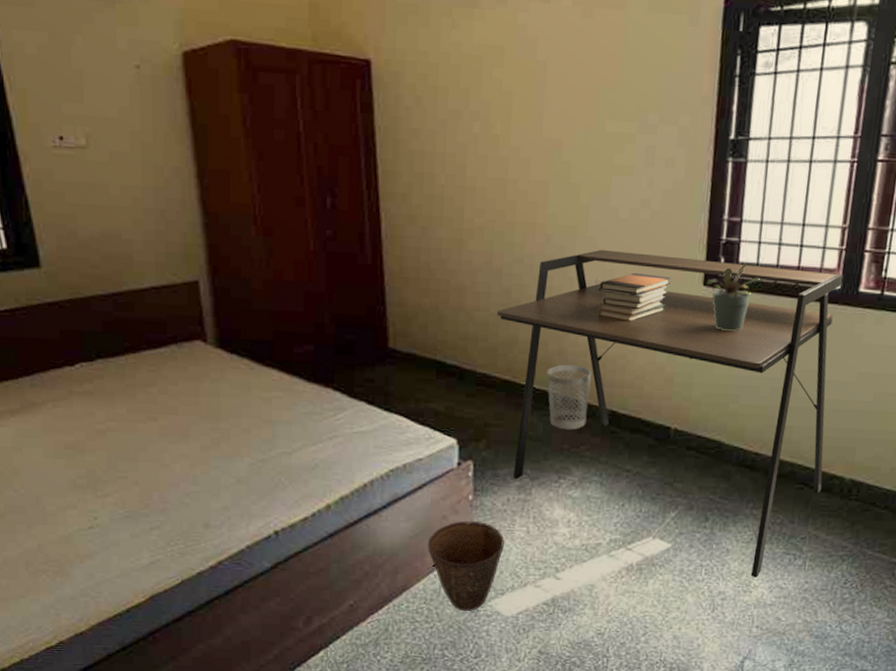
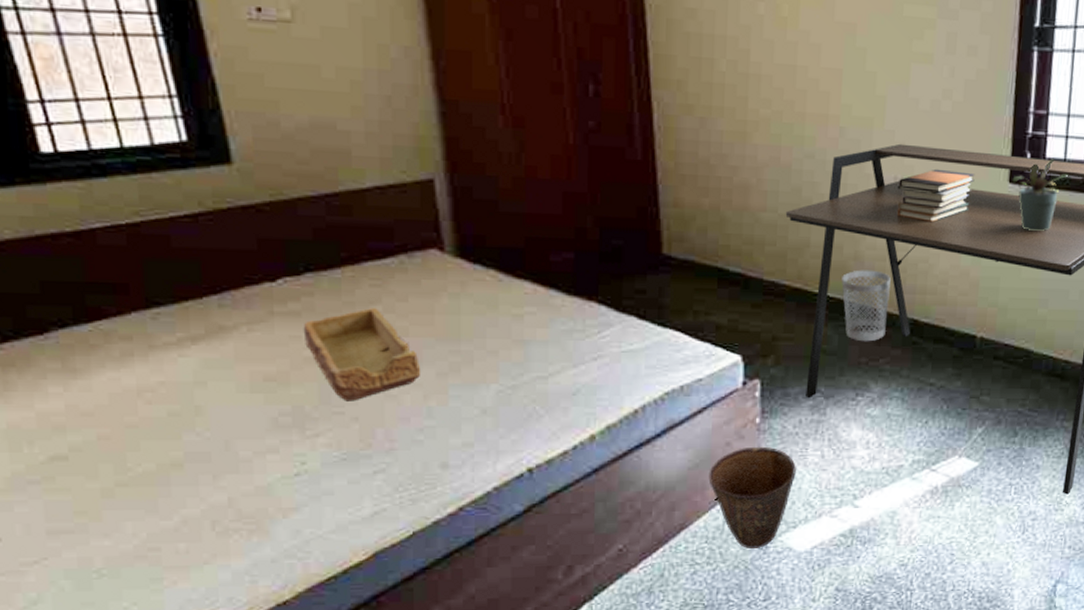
tray: none [95,390,187,468] -> present [303,308,420,402]

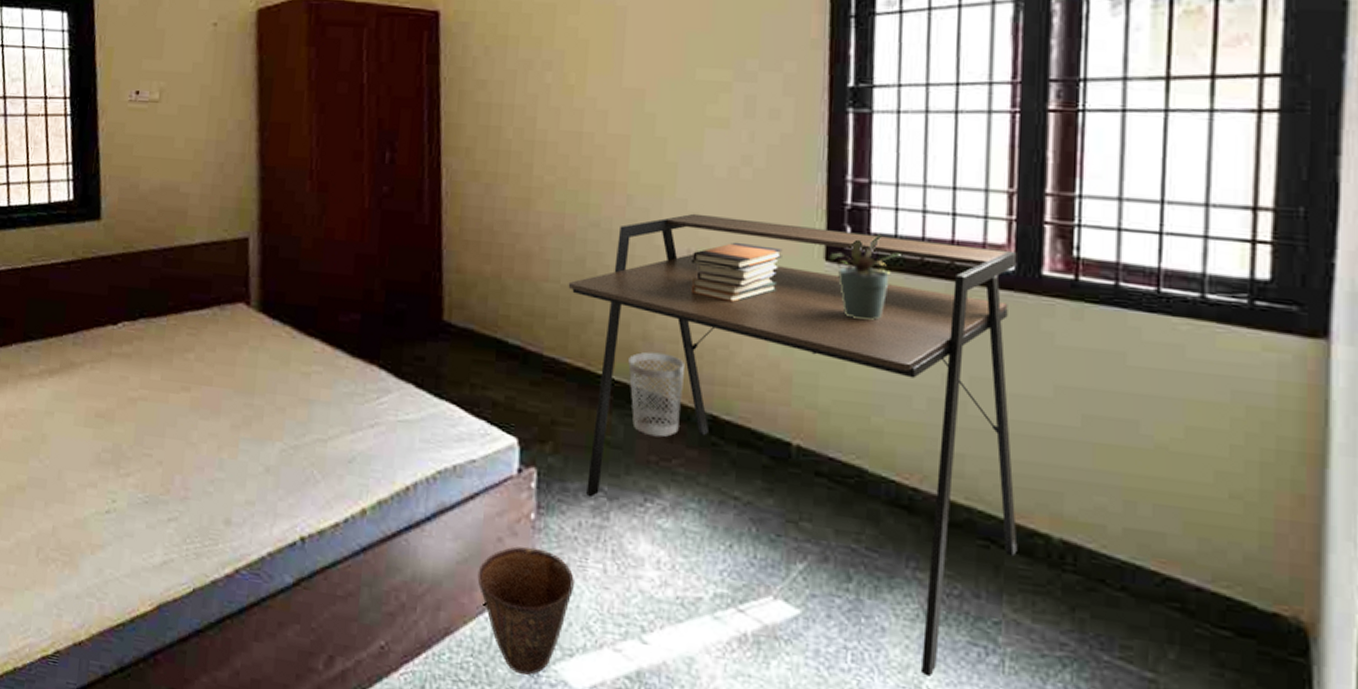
tray: present [303,308,420,402] -> none [130,355,218,445]

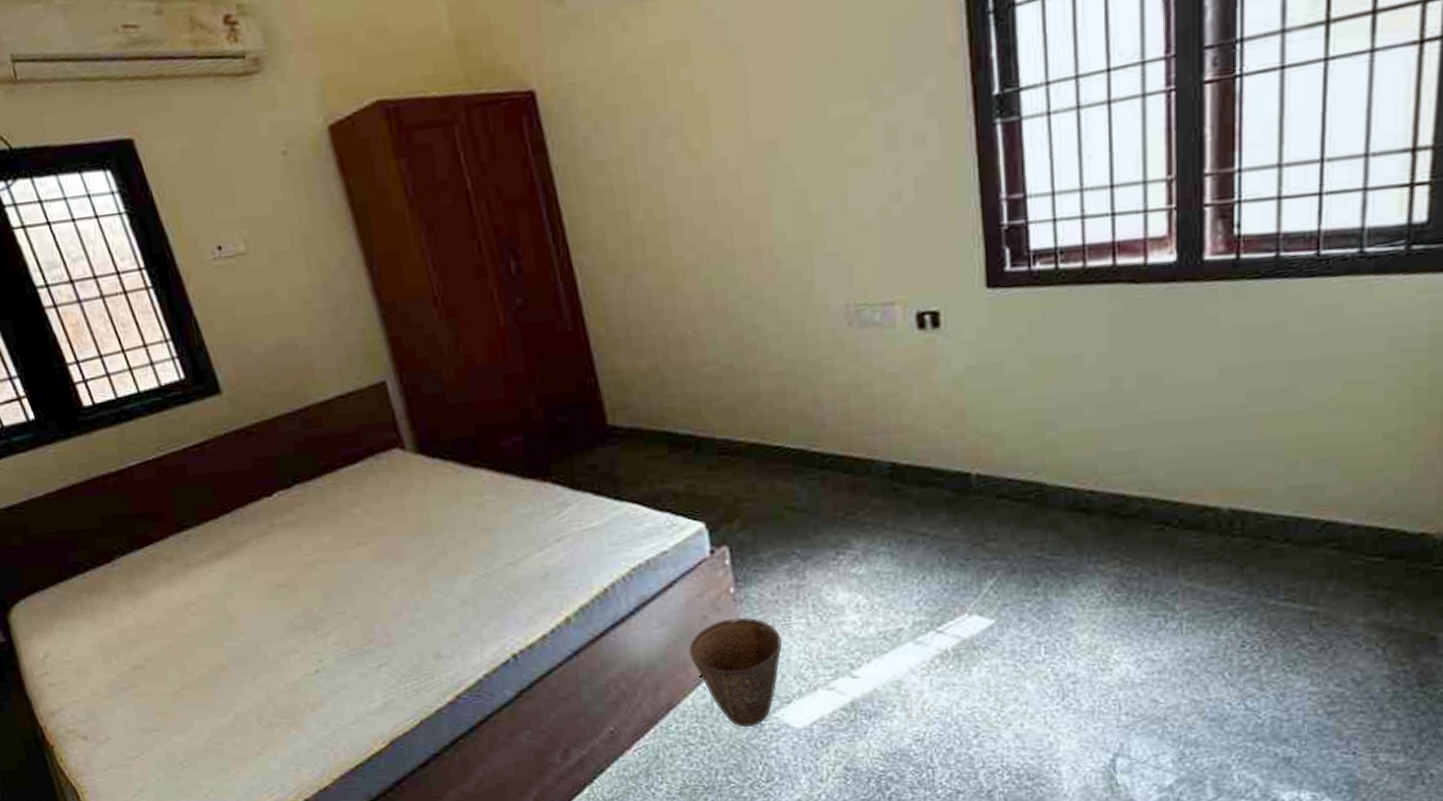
desk: present [568,213,1018,677] -> none [729,241,1190,651]
wastebasket: present [628,352,685,437] -> none [801,412,861,494]
book stack: present [690,242,783,303] -> none [850,284,943,350]
potted plant: present [829,233,901,320] -> none [990,248,1062,341]

